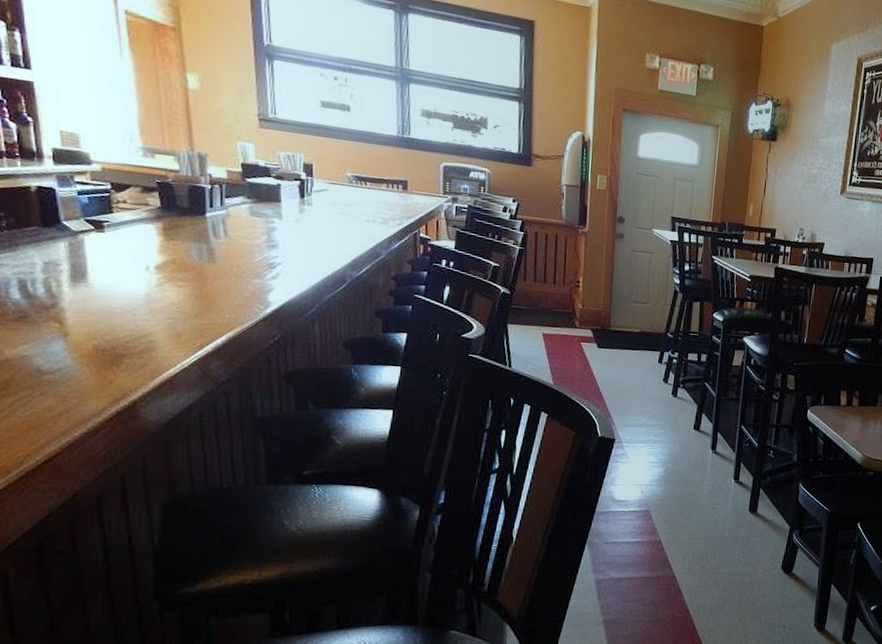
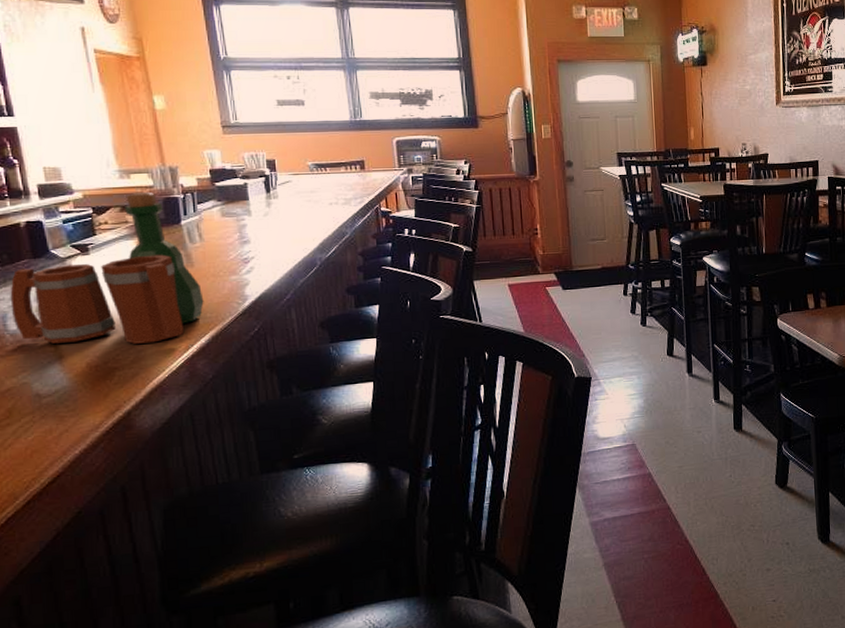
tavern set: none [15,174,224,336] -> present [10,192,204,344]

